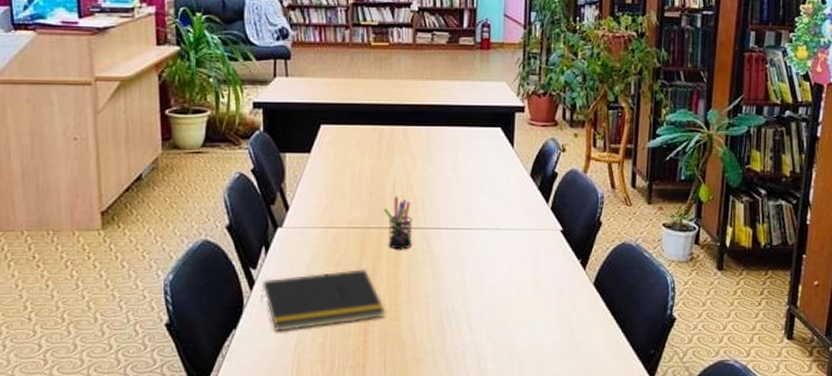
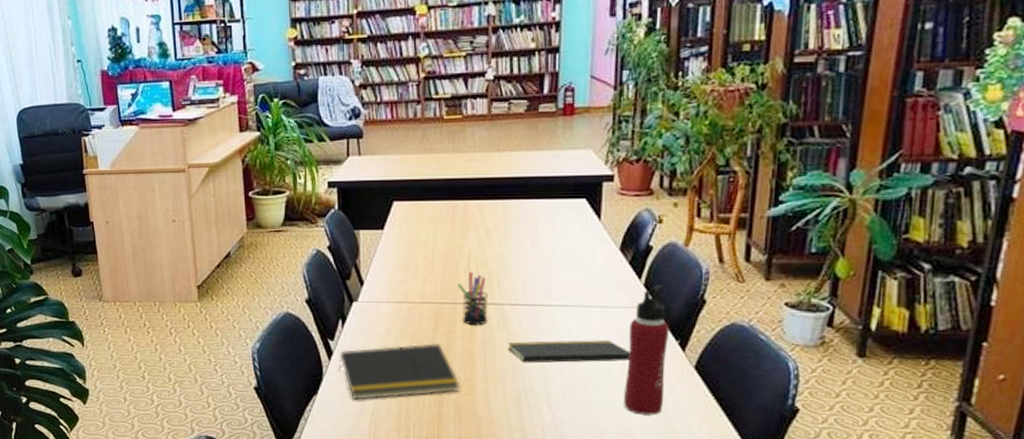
notepad: none [431,261,540,286] -> present [508,340,630,363]
water bottle: none [535,208,573,331] -> present [624,284,670,415]

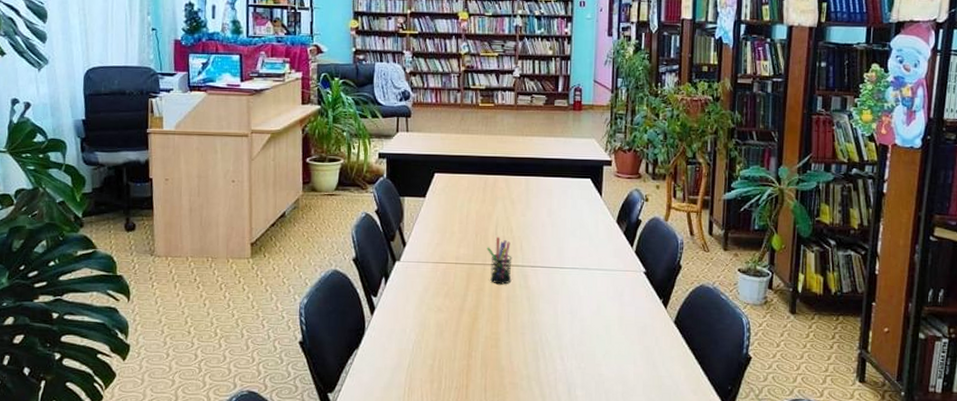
notepad: present [339,343,461,400] -> none [380,300,487,353]
notepad: present [508,340,630,363] -> none [528,298,625,319]
water bottle: present [624,284,670,415] -> none [621,252,655,364]

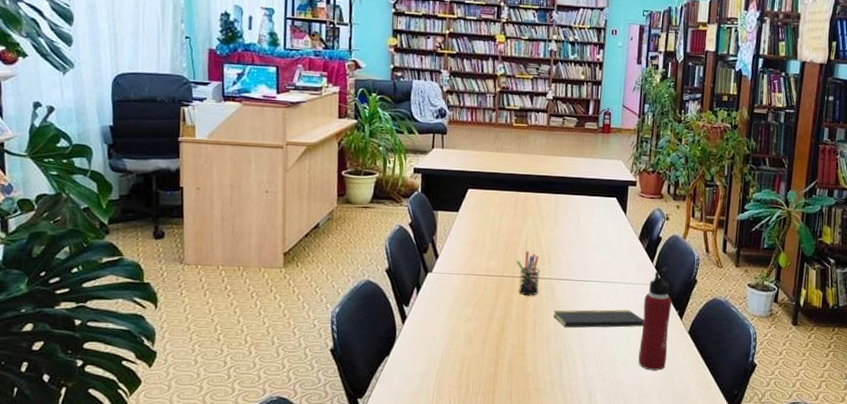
notepad: none [528,298,625,319] -> present [553,309,644,328]
water bottle: none [621,252,655,364] -> present [638,267,672,371]

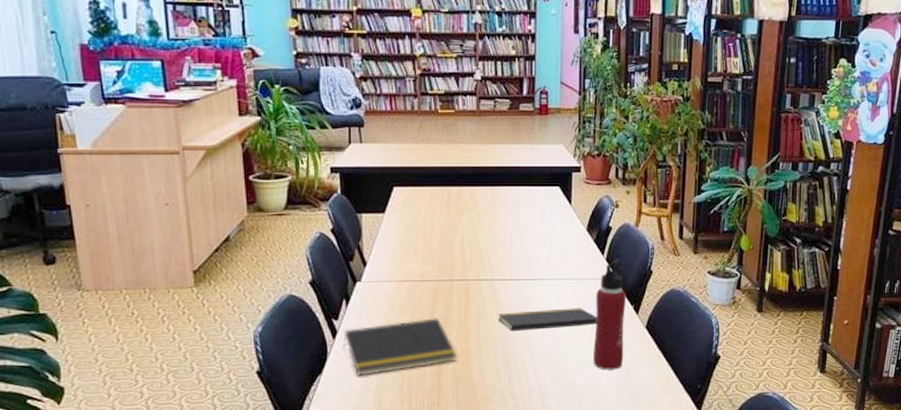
notepad: none [411,310,514,360] -> present [343,318,458,376]
pen holder: present [516,250,540,296] -> none [453,251,481,300]

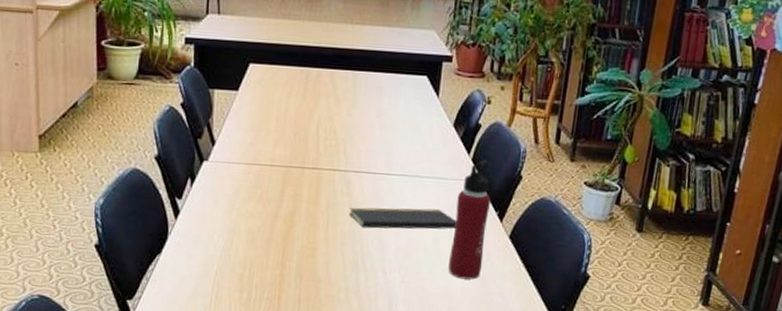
notepad: present [343,318,458,376] -> none [185,206,303,260]

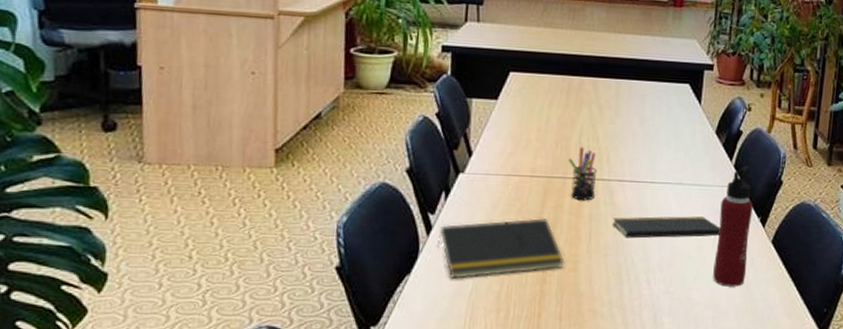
notepad: none [185,206,303,260] -> present [437,218,565,279]
pen holder: none [306,137,335,191] -> present [568,146,597,201]

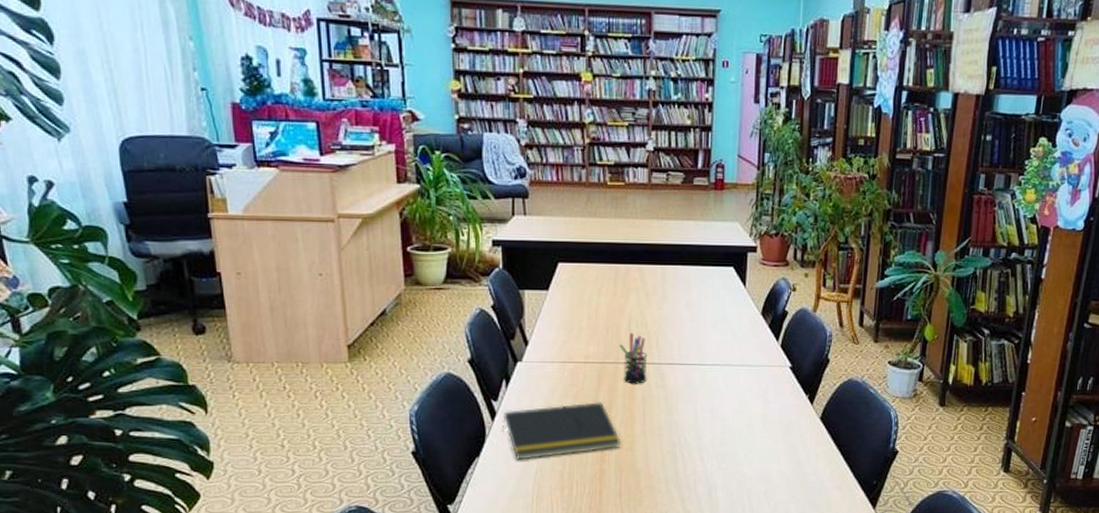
notepad: present [613,216,720,239] -> none [665,396,769,419]
water bottle: present [713,166,754,287] -> none [764,345,801,462]

